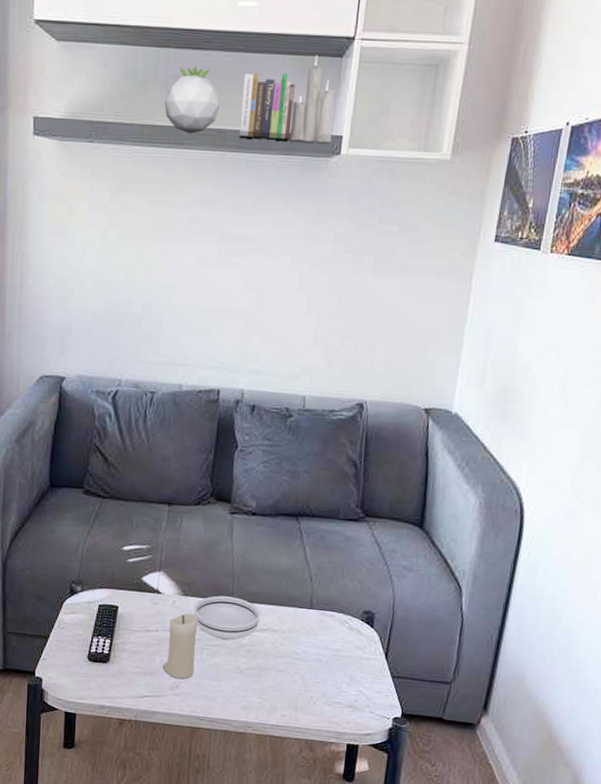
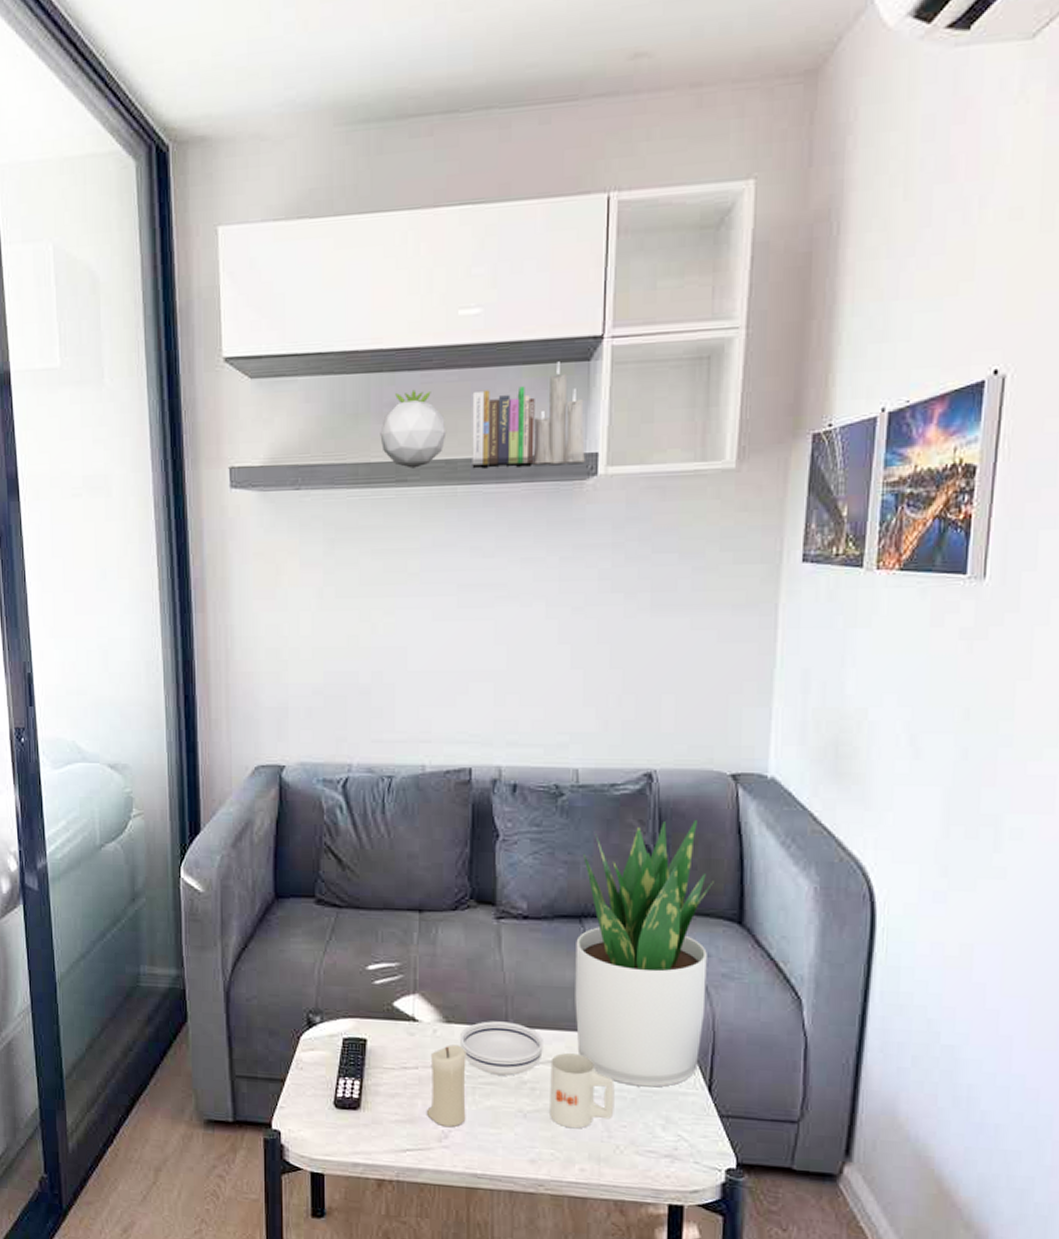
mug: none [261,623,314,684] -> present [550,1053,615,1129]
planter: none [287,443,404,653] -> present [575,819,714,1088]

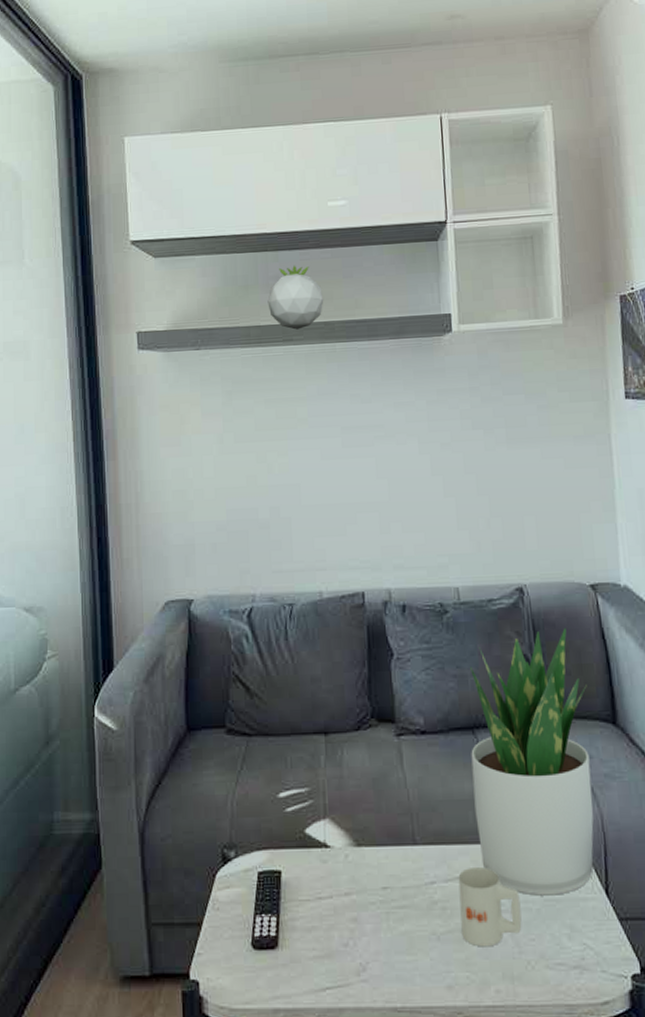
candle: present [427,1044,466,1128] -> none [344,869,382,959]
bowl: present [460,1021,543,1076] -> none [371,840,450,897]
books: present [472,386,535,469] -> none [343,261,399,329]
candle: present [533,361,585,466] -> none [396,241,441,326]

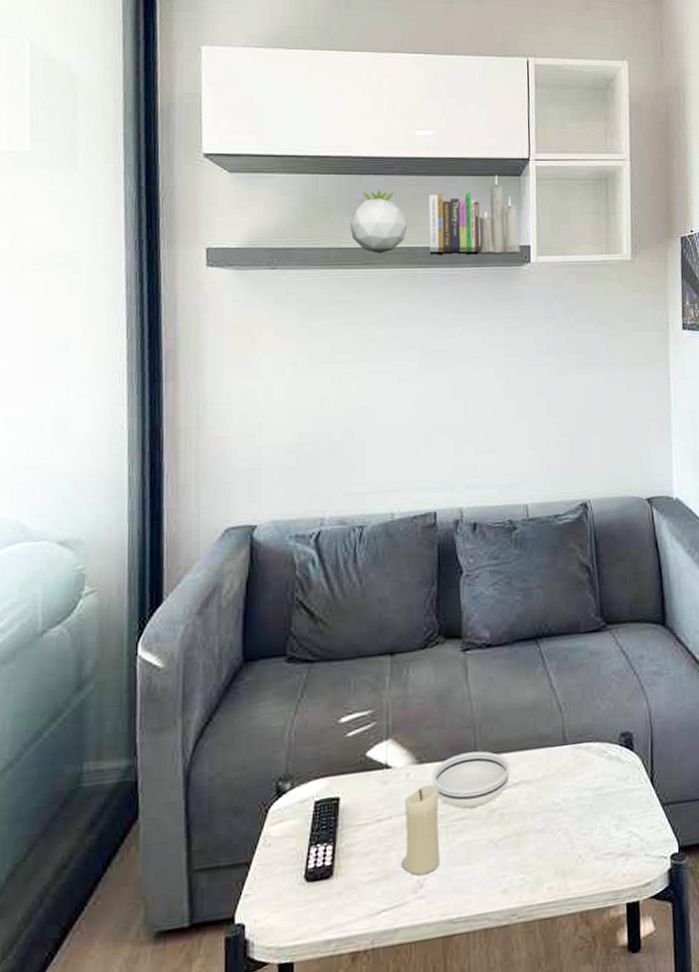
books: none [343,261,399,329] -> present [428,192,480,256]
candle: none [344,869,382,959] -> present [402,785,440,876]
bowl: none [371,840,450,897] -> present [433,751,510,809]
candle: none [396,241,441,326] -> present [479,175,520,255]
mug: present [458,867,522,947] -> none [517,770,575,848]
planter: present [470,628,594,896] -> none [533,539,643,792]

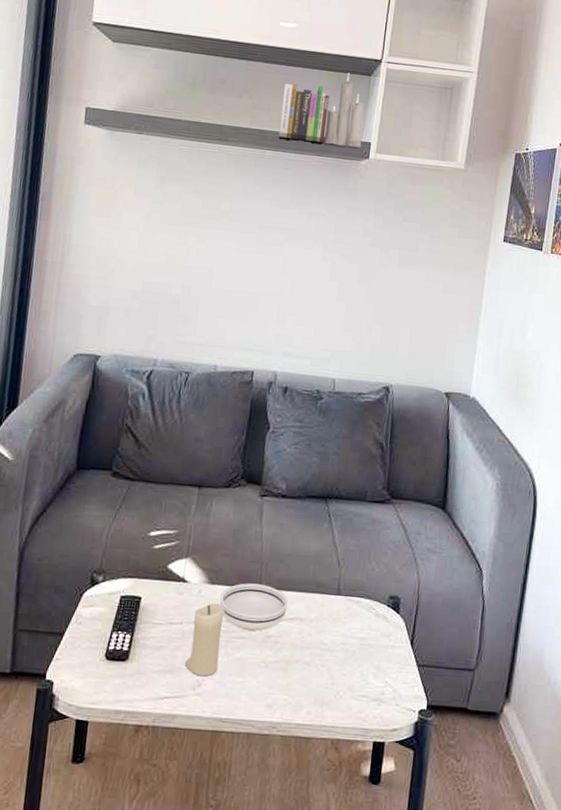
succulent plant: present [350,190,408,254] -> none [210,73,262,132]

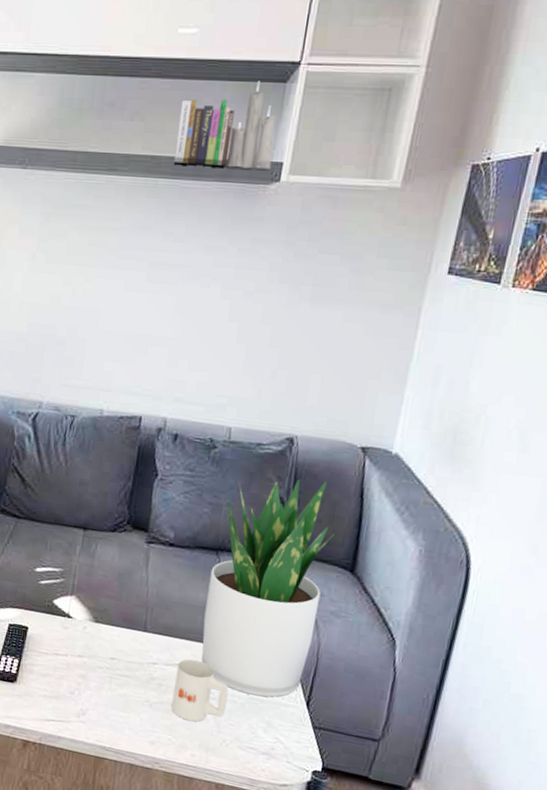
candle: present [185,603,225,677] -> none [70,640,109,707]
bowl: present [220,583,288,631] -> none [104,625,174,672]
mug: none [287,612,341,677] -> present [171,659,229,722]
planter: none [314,425,427,641] -> present [201,479,334,698]

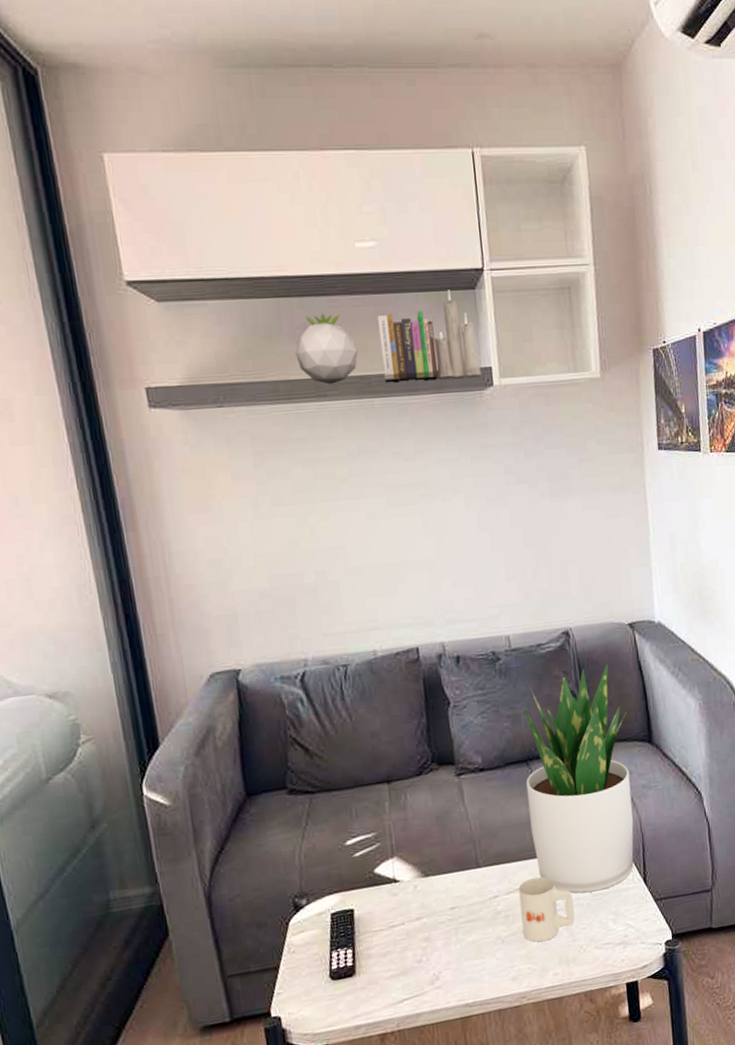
succulent plant: none [98,93,156,160] -> present [295,313,358,384]

